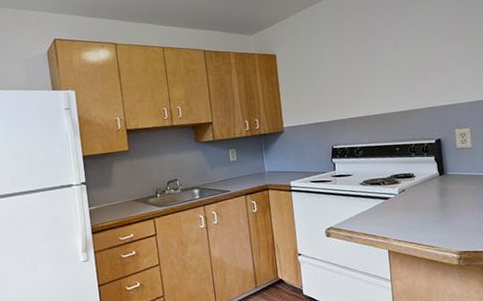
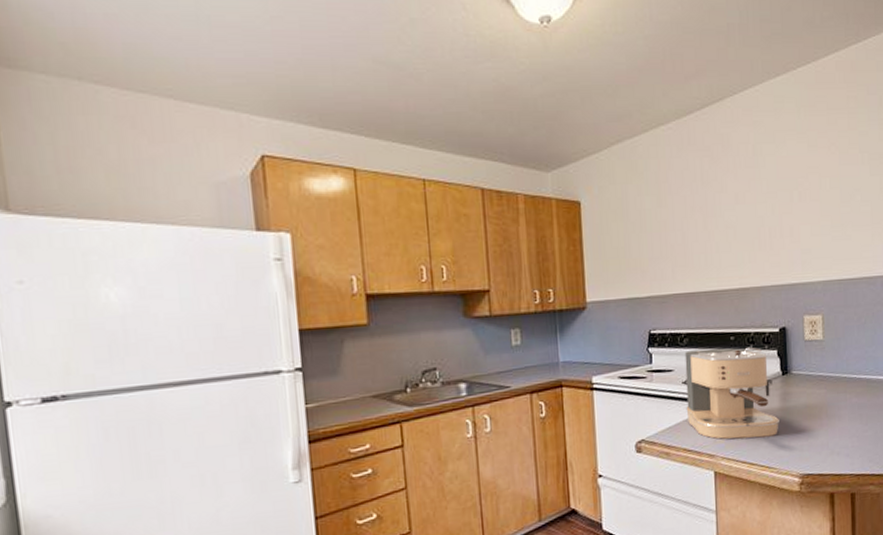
coffee maker: none [360,155,439,226] -> present [684,347,779,439]

